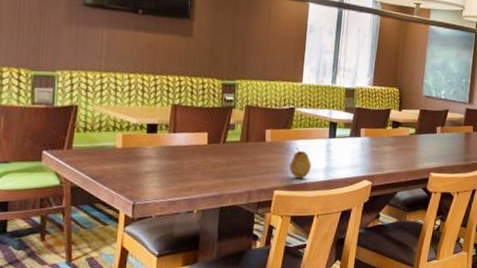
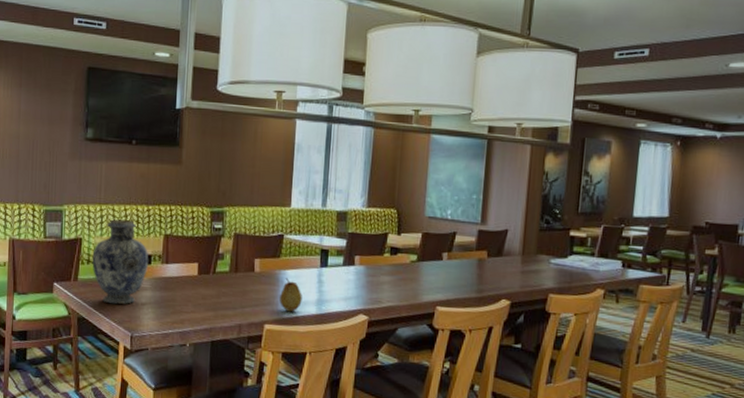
decorative vase: none [89,87,154,173] -> present [92,219,148,305]

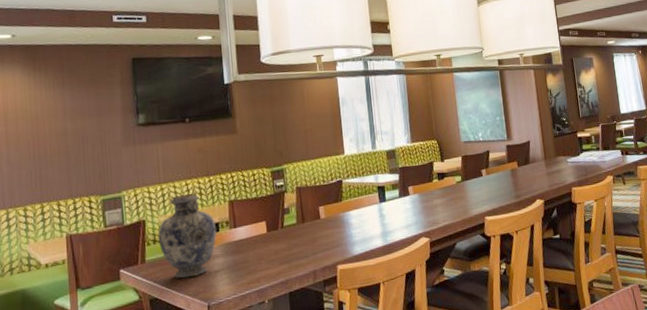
fruit: present [280,278,302,312] -> none [347,218,368,249]

